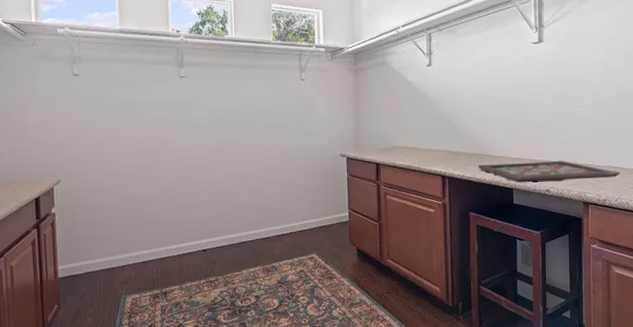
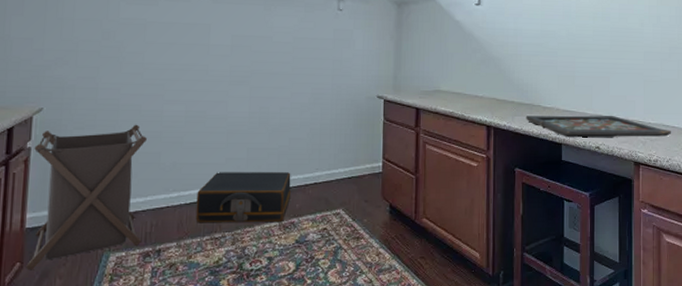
laundry basket: none [58,189,150,311] -> present [26,124,147,271]
suitcase: none [192,224,270,270] -> present [195,172,291,223]

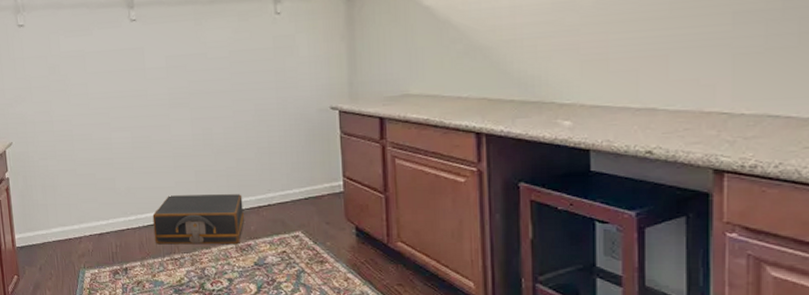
laundry basket: present [26,124,147,271] -> none [11,152,109,283]
decorative tray: present [525,115,671,138] -> none [532,107,784,142]

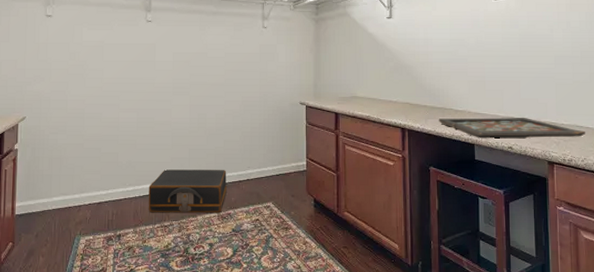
decorative tray: none [532,107,784,142] -> present [438,117,585,139]

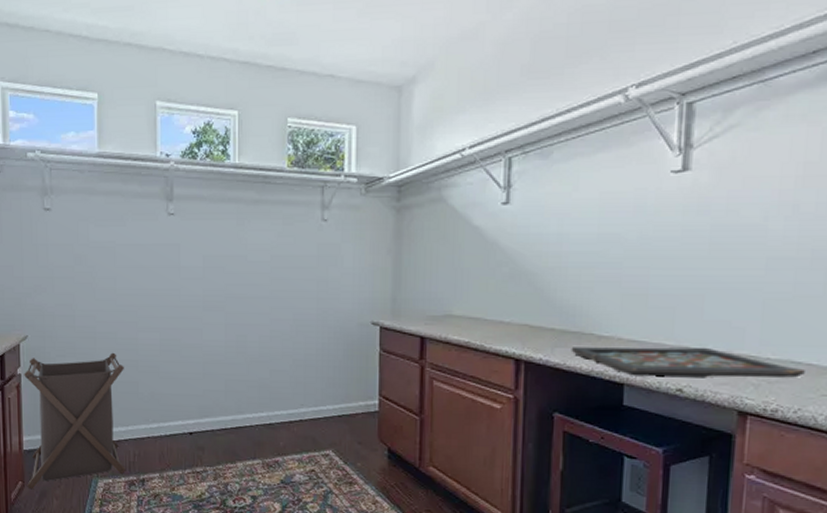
laundry basket: none [16,129,107,249] -> present [24,352,125,490]
suitcase: present [148,169,227,213] -> none [176,404,273,459]

